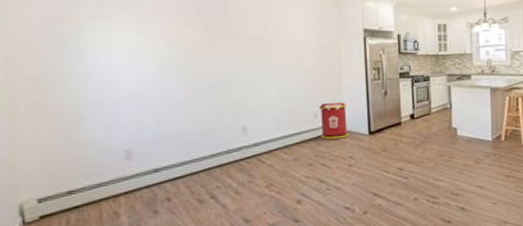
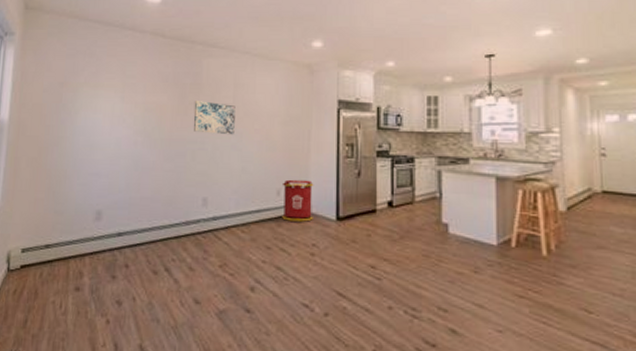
wall art: none [222,33,268,66] -> present [193,101,235,135]

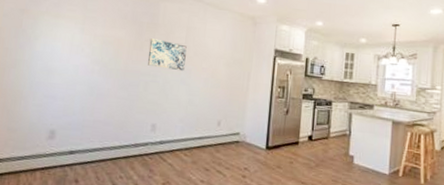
trash can: present [282,179,314,222] -> none [220,112,250,149]

